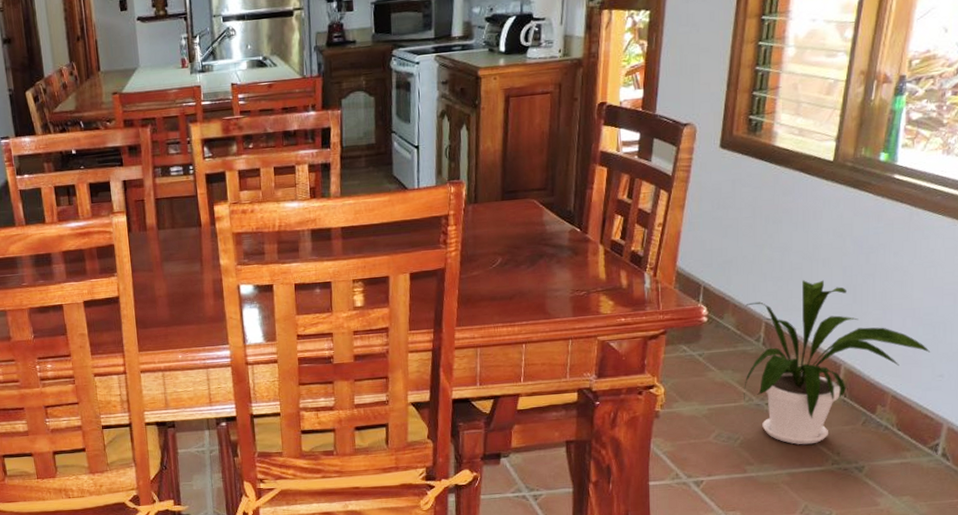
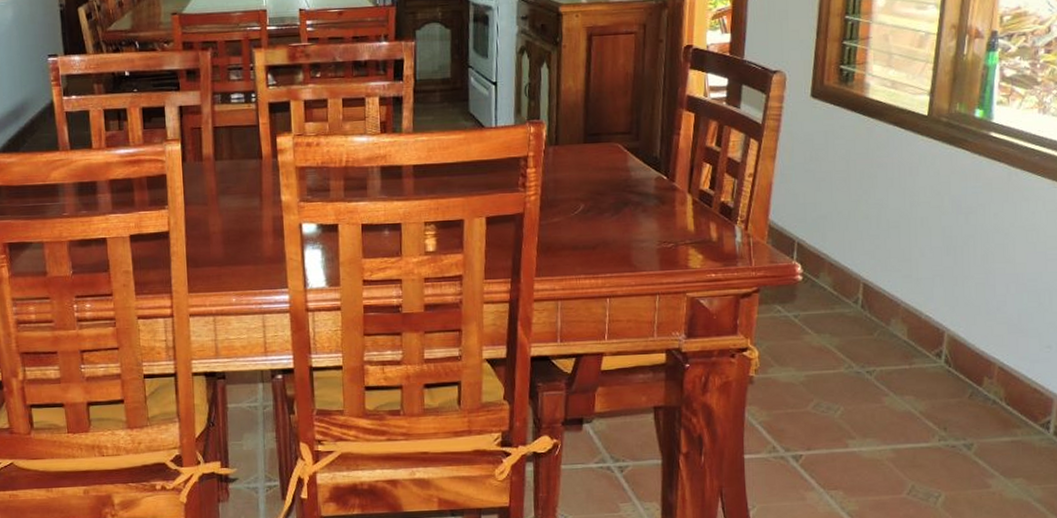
house plant: present [744,280,930,445] -> none [842,239,1036,418]

